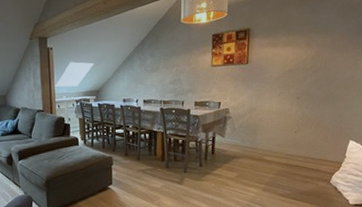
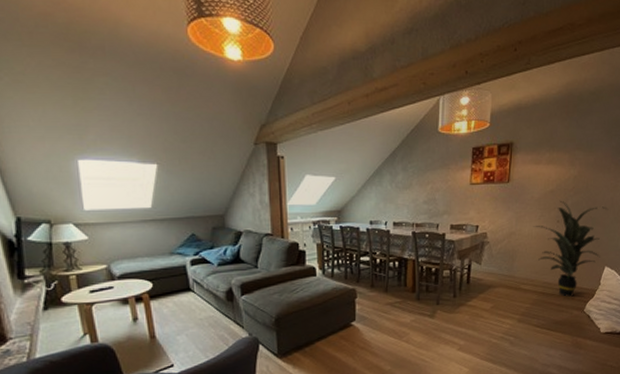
indoor plant: none [273,78,349,169] -> present [533,200,609,297]

